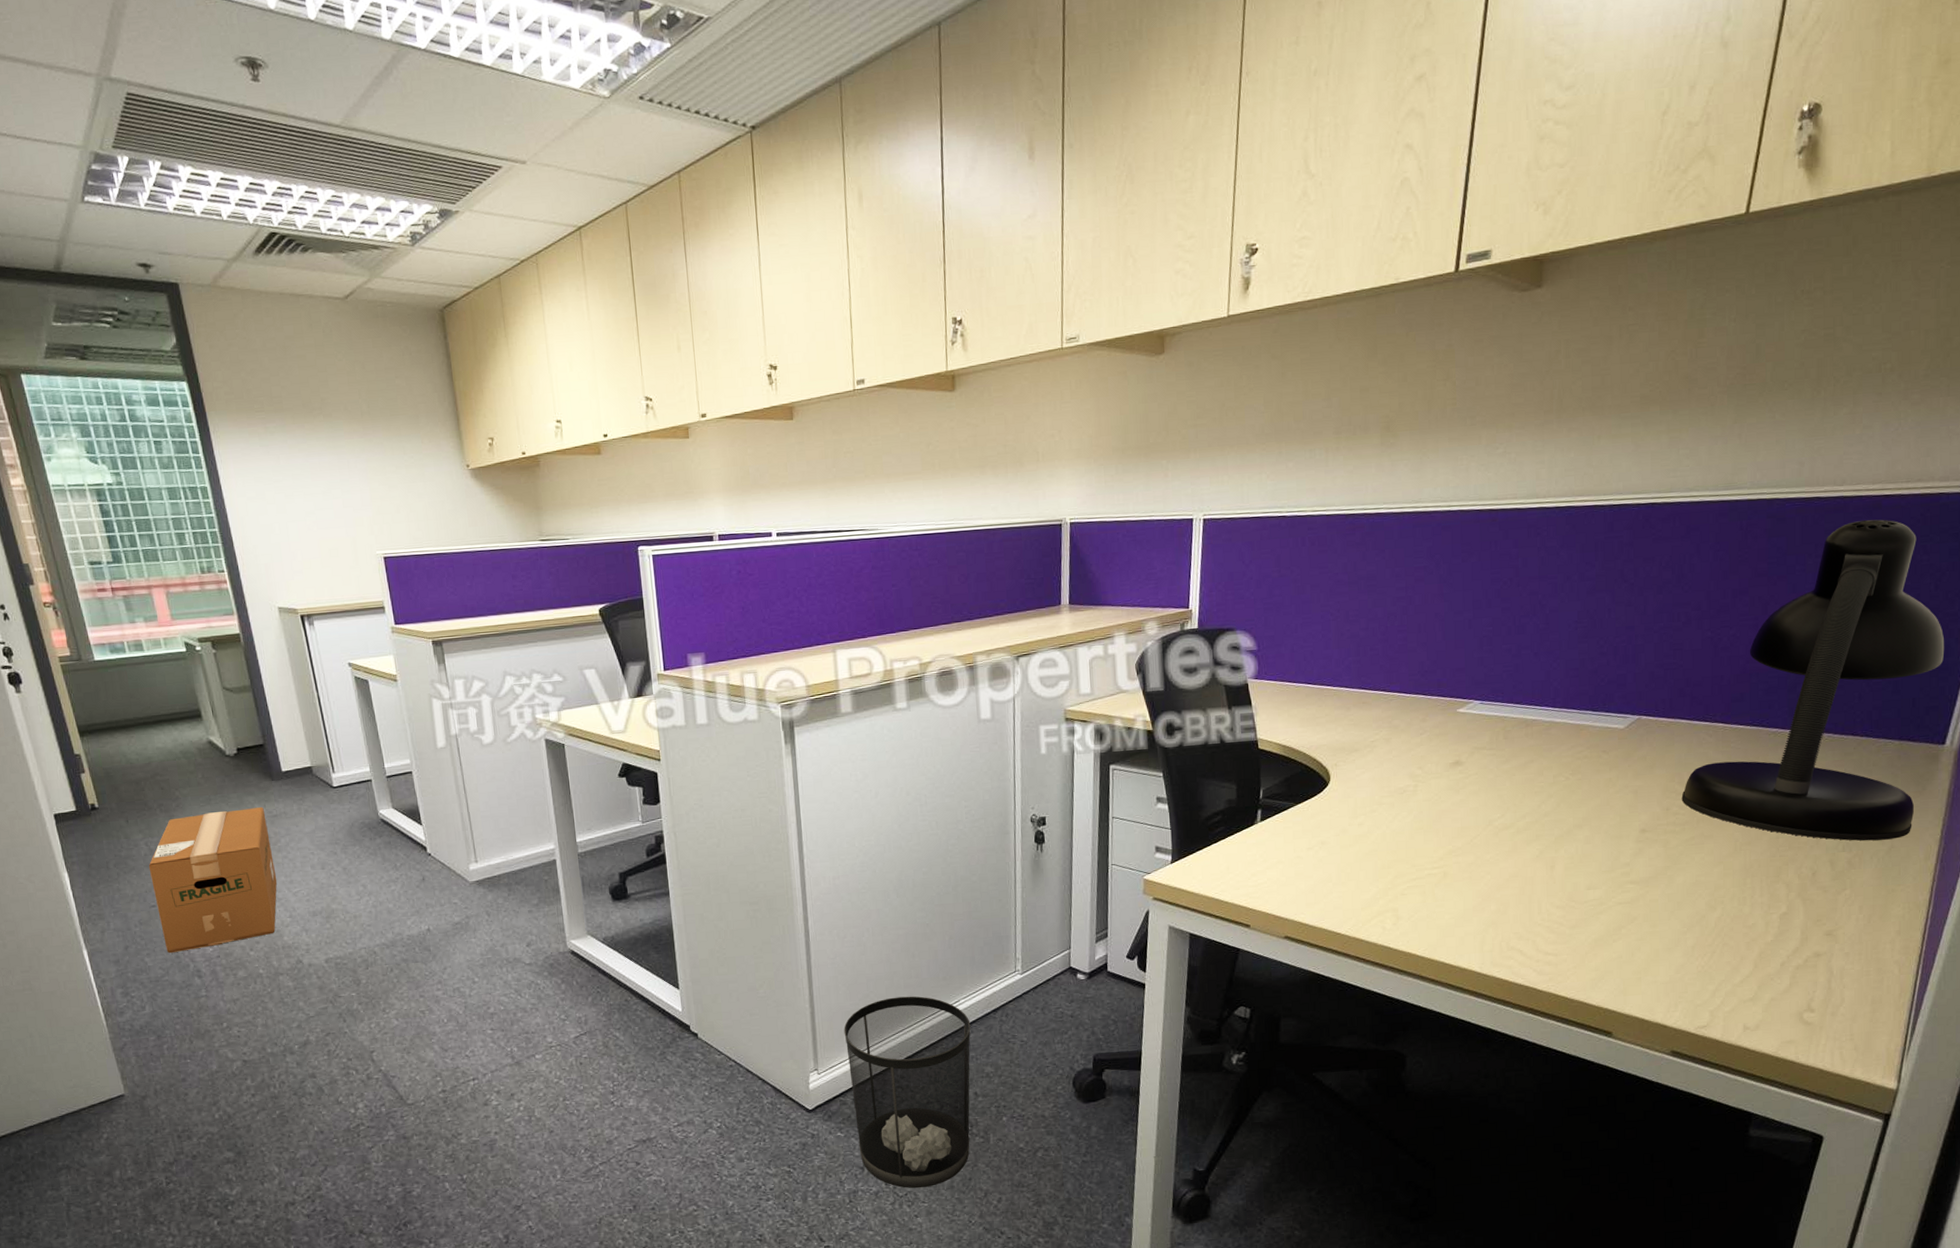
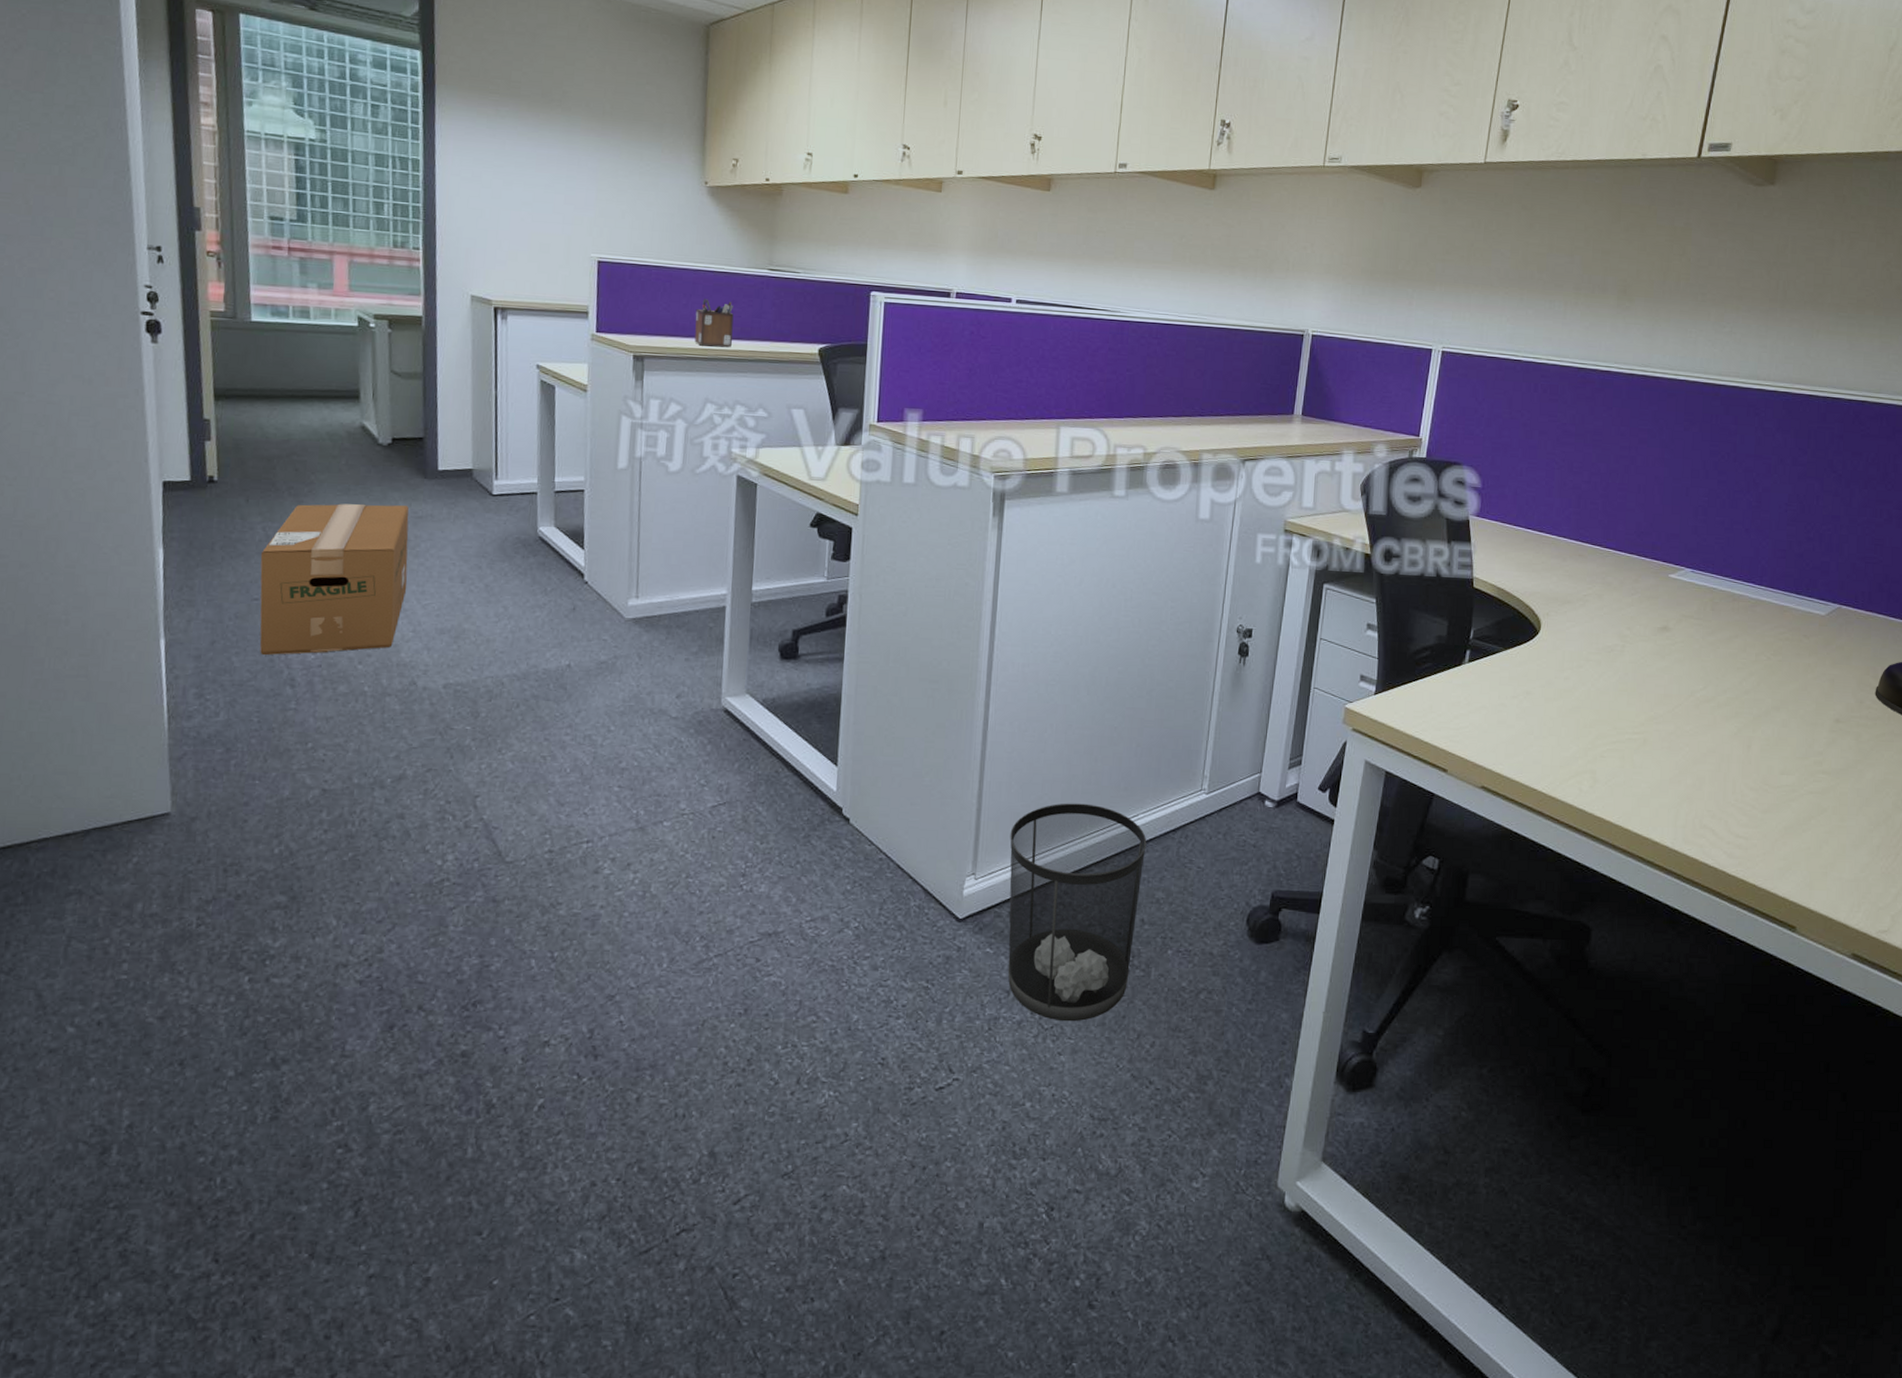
desk organizer: none [480,576,519,623] -> present [694,299,734,347]

